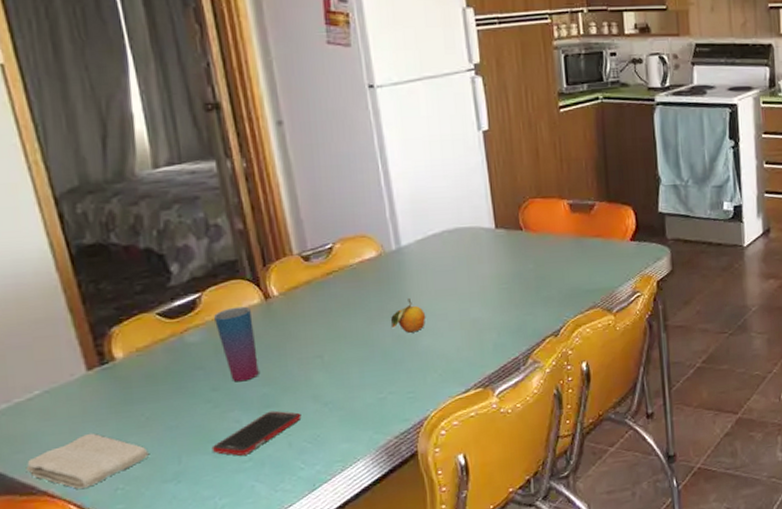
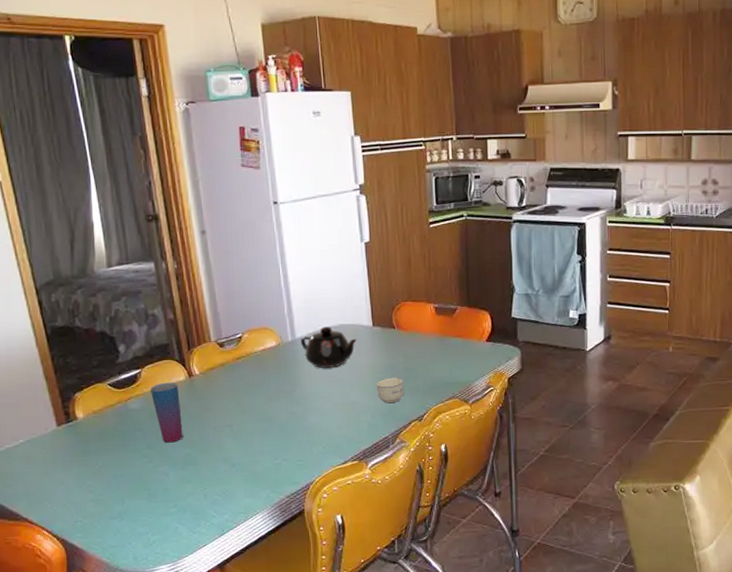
washcloth: present [25,433,150,489] -> none [13,475,101,518]
cell phone: present [211,410,302,456] -> none [146,468,215,502]
fruit: present [390,297,426,333] -> none [285,381,314,411]
teapot: none [406,231,478,281] -> present [300,326,358,368]
cup: none [501,286,535,318] -> present [376,376,404,404]

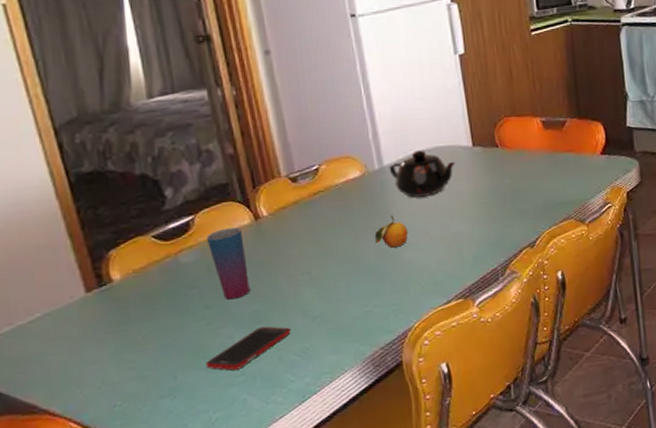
cell phone: none [146,468,215,502] -> present [205,326,291,371]
fruit: none [285,381,314,411] -> present [374,214,409,248]
cup: present [376,376,404,404] -> none [479,200,512,231]

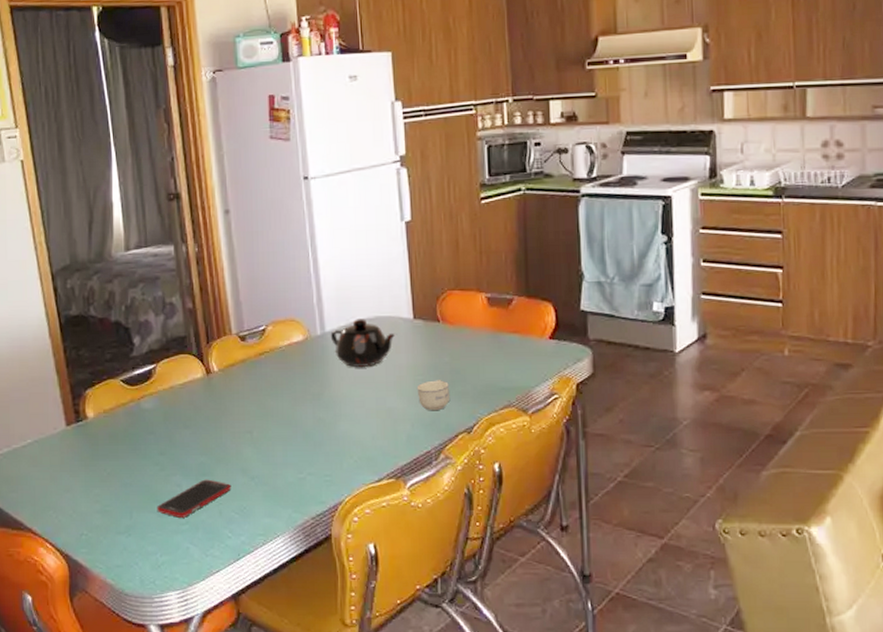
cup: present [205,227,250,300] -> none [164,379,198,449]
fruit: present [374,214,409,248] -> none [312,382,345,417]
cup: none [479,200,512,231] -> present [417,379,449,411]

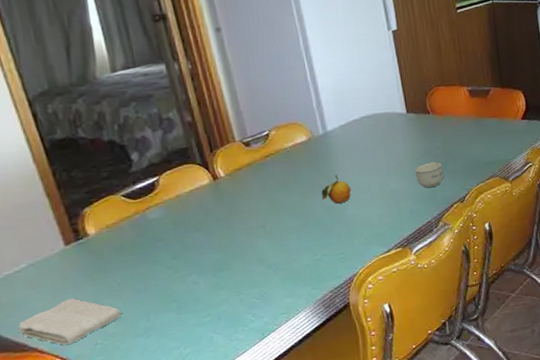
washcloth: none [17,481,109,530] -> present [17,298,123,345]
cell phone: present [157,479,231,518] -> none [175,273,250,312]
fruit: none [312,382,345,417] -> present [321,174,352,204]
teapot: present [330,319,396,367] -> none [332,116,393,159]

